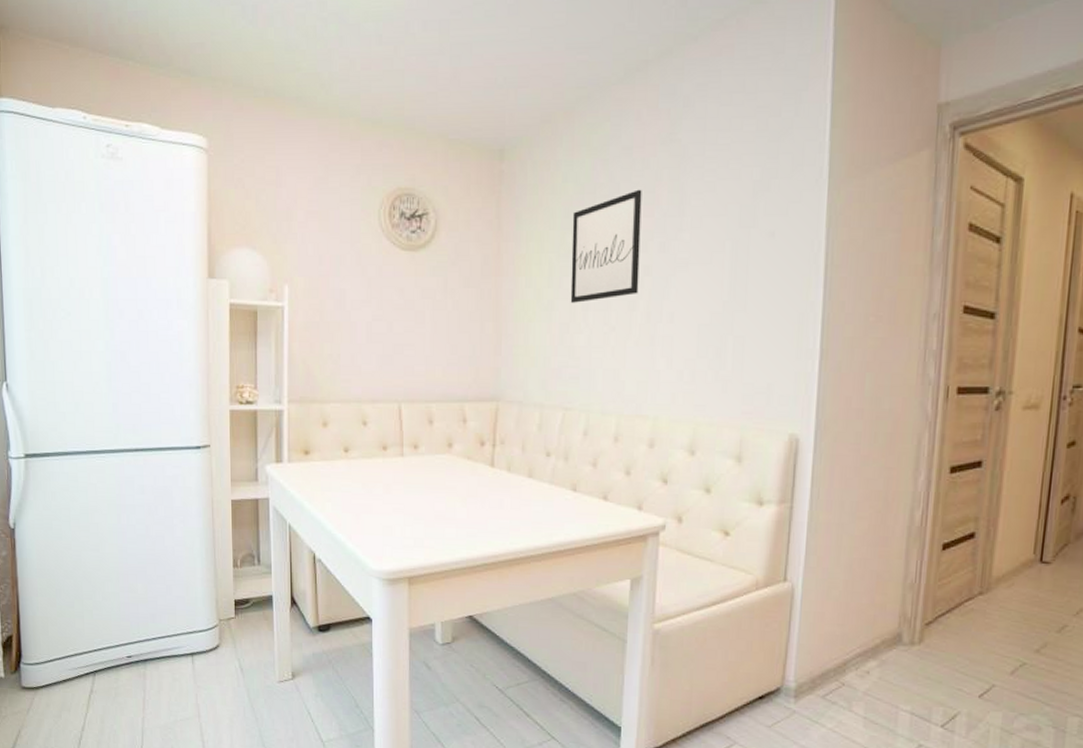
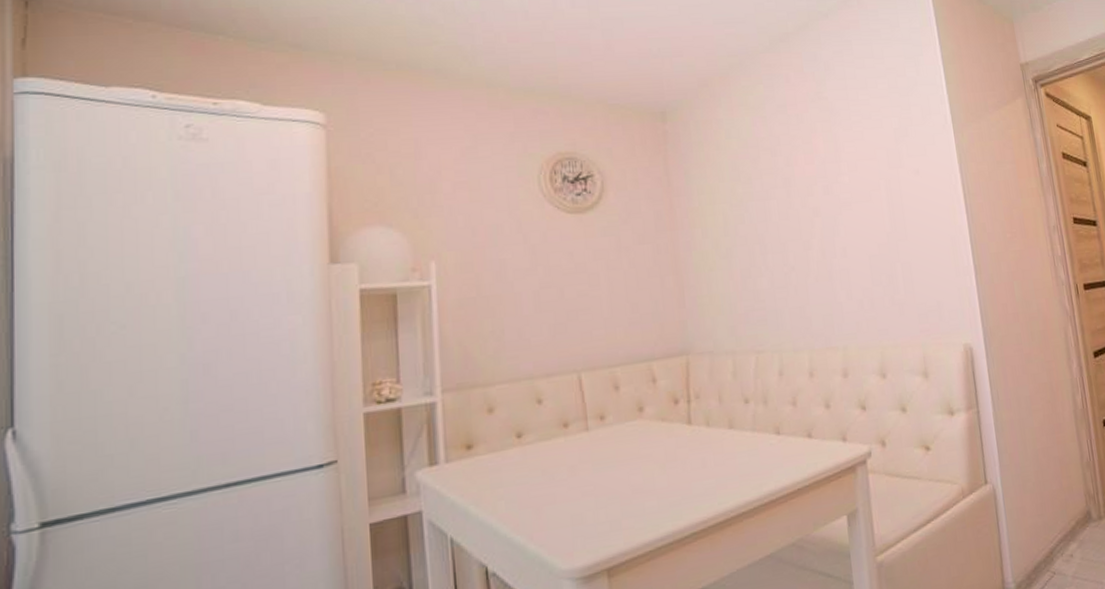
wall art: present [570,189,642,303] -> none [739,141,811,249]

